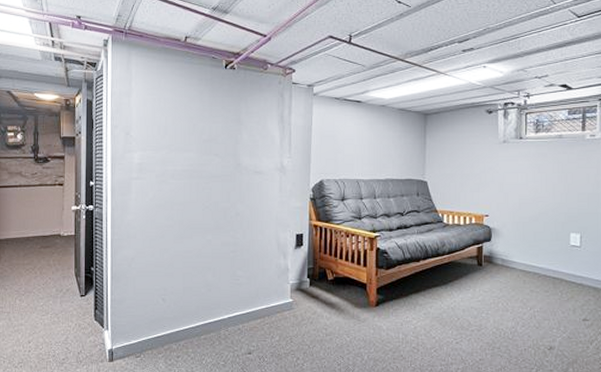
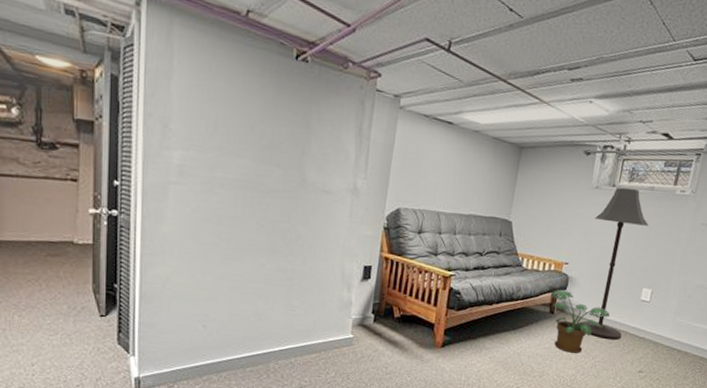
potted plant: none [475,241,540,304] -> present [550,289,610,353]
floor lamp: none [507,138,564,289] -> present [578,187,649,340]

